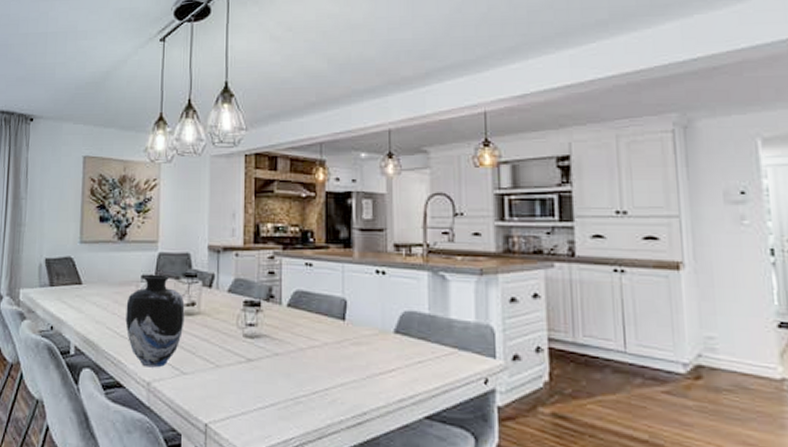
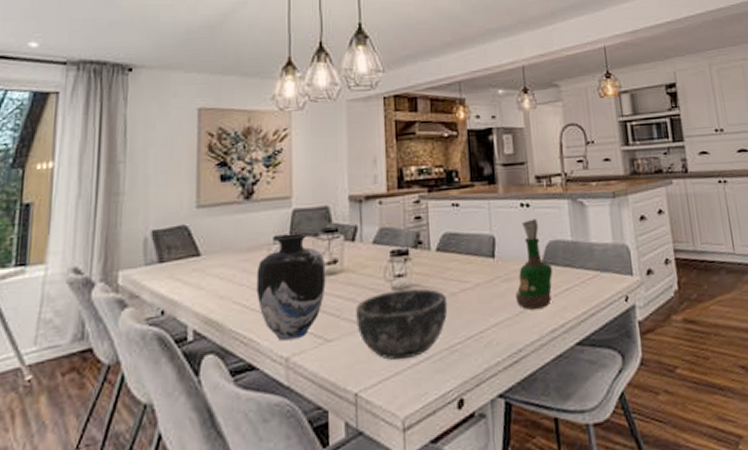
bowl: none [209,338,295,401] -> present [356,288,448,360]
grog bottle: none [364,287,405,377] -> present [516,219,553,310]

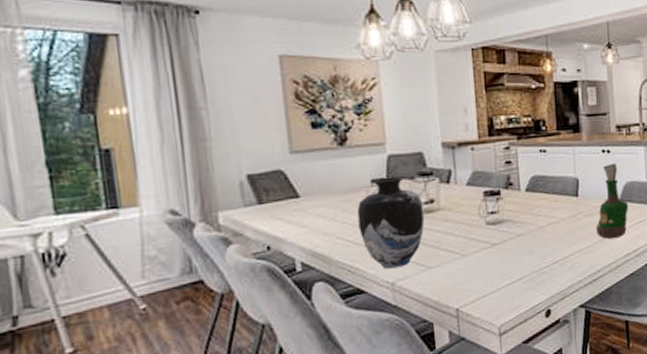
bowl: present [356,288,448,360] -> none [454,223,537,282]

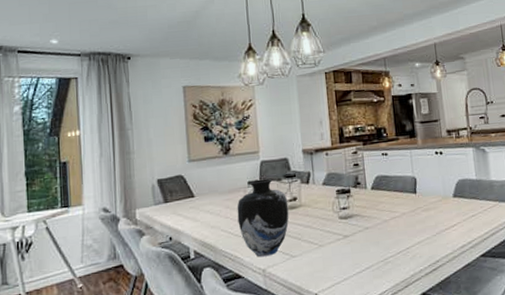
grog bottle: present [596,163,628,239] -> none [433,163,462,231]

